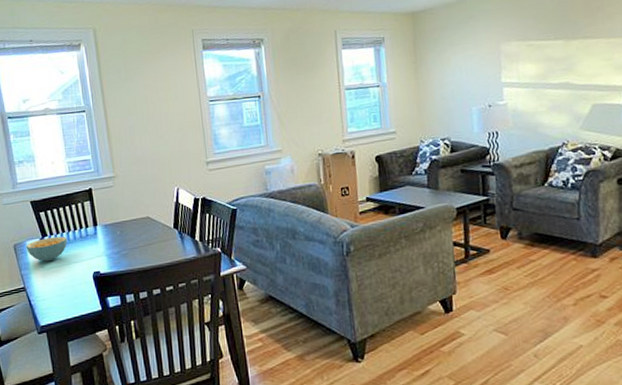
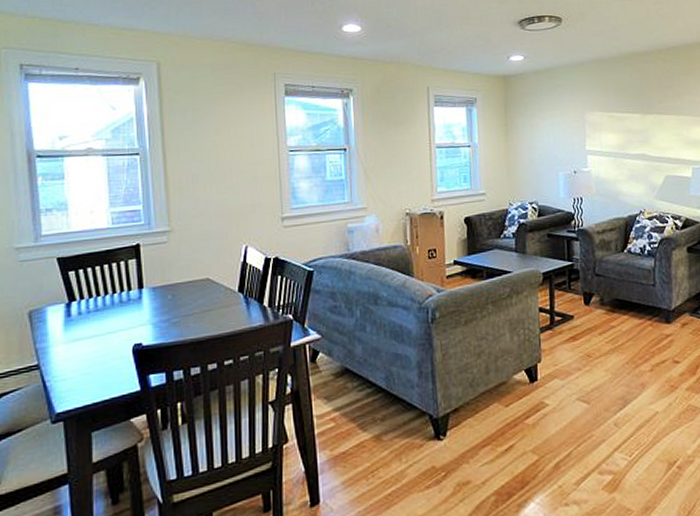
cereal bowl: present [26,236,68,262] -> none [45,301,103,333]

